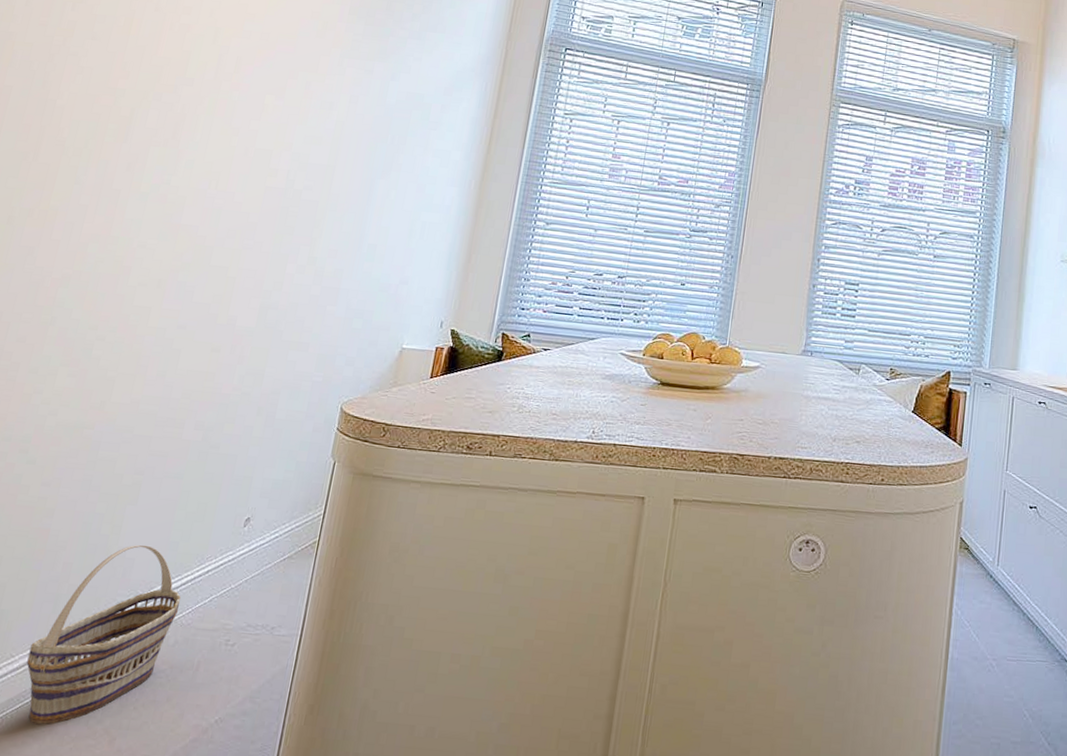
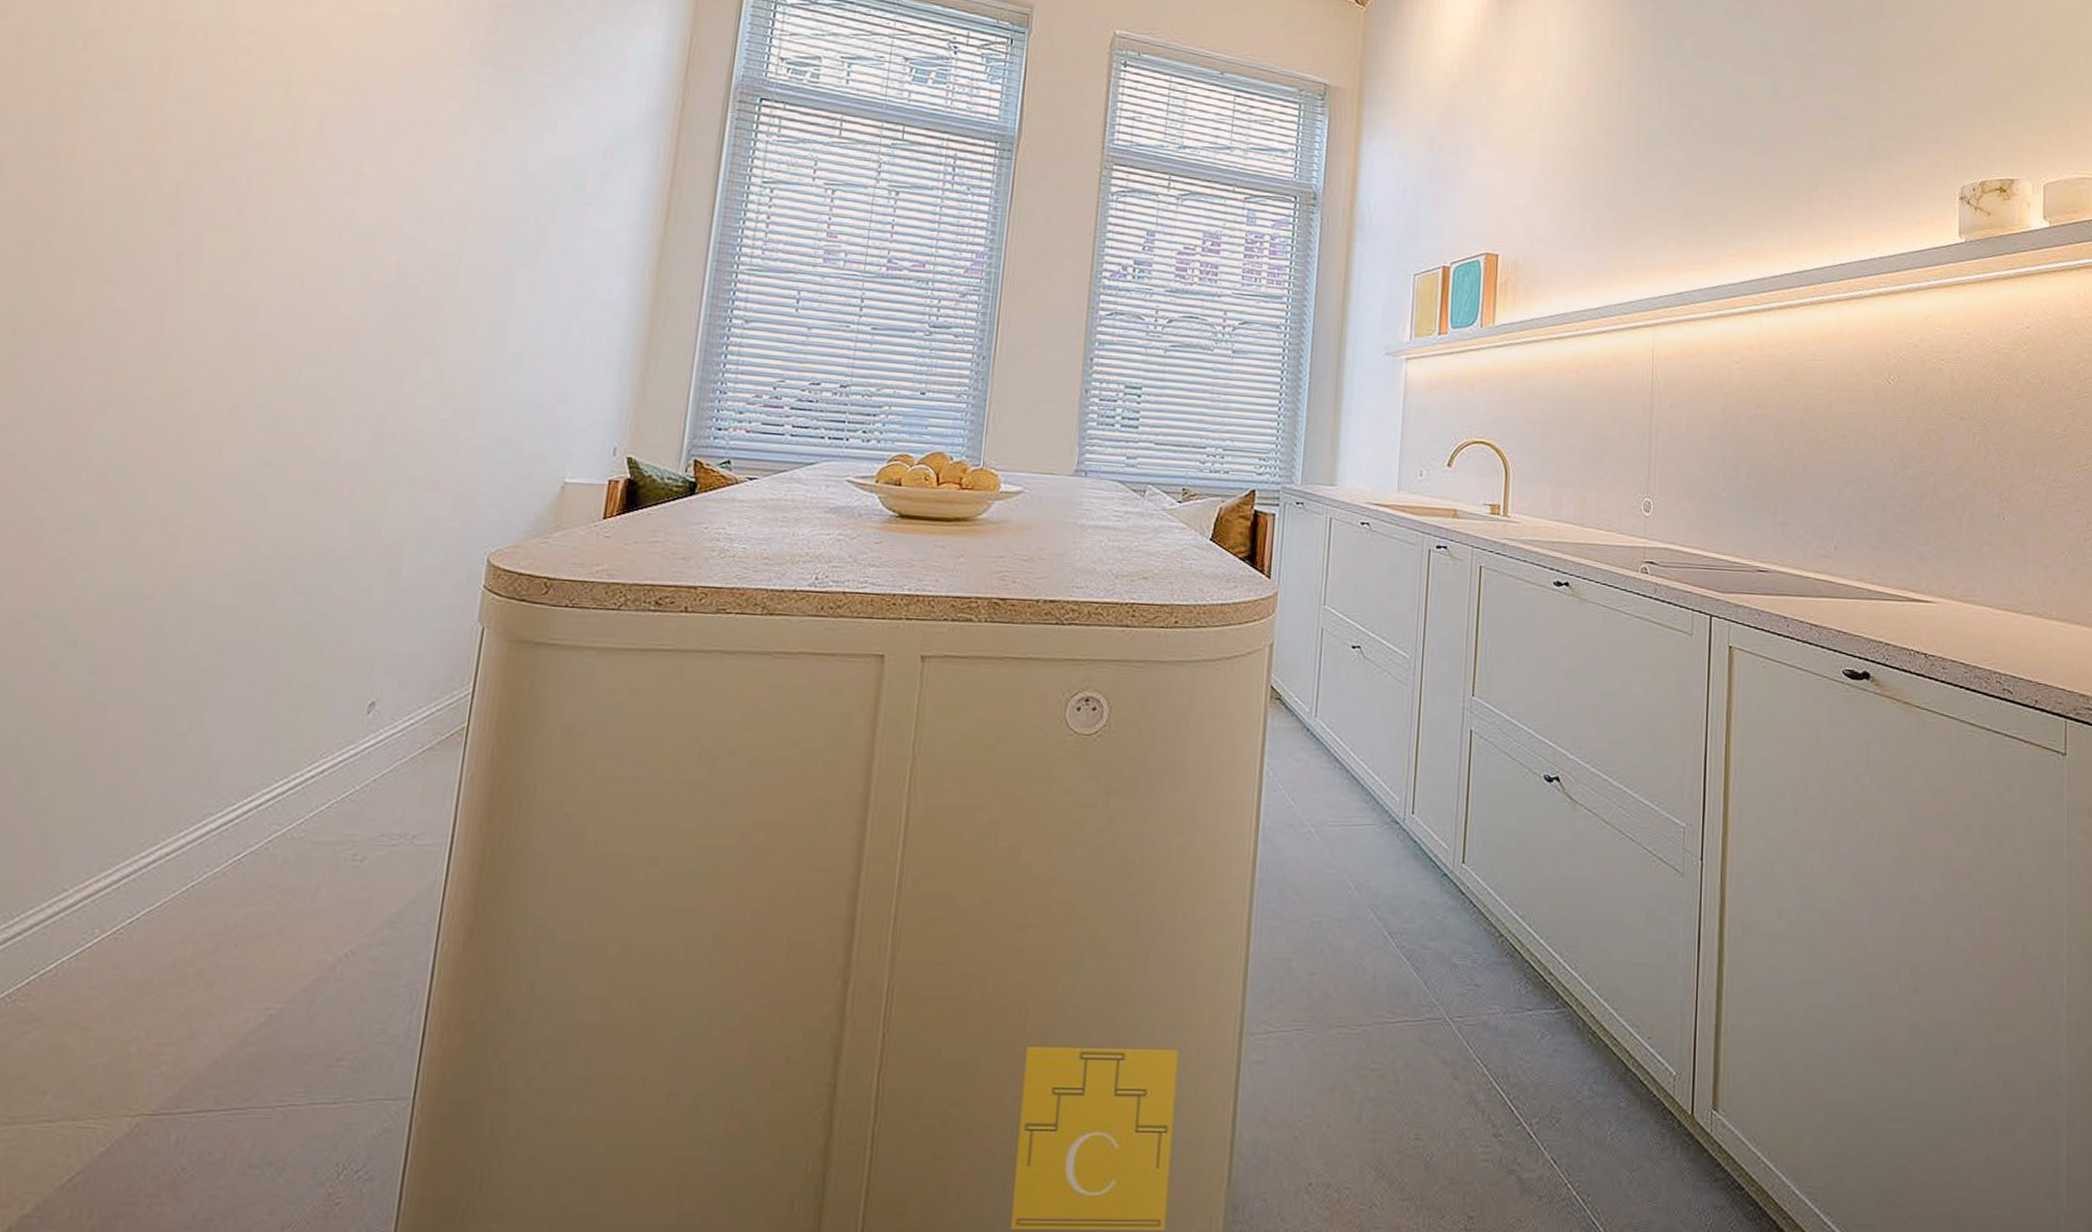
basket: present [26,545,182,725] -> none [85,742,290,973]

